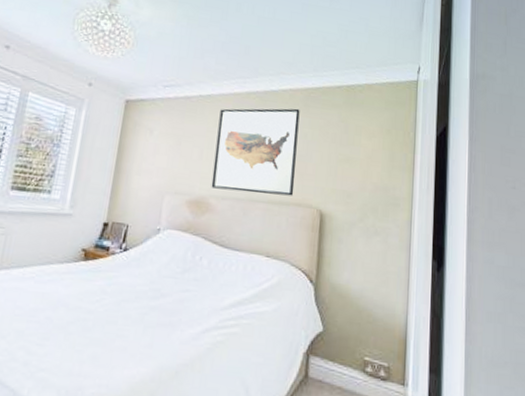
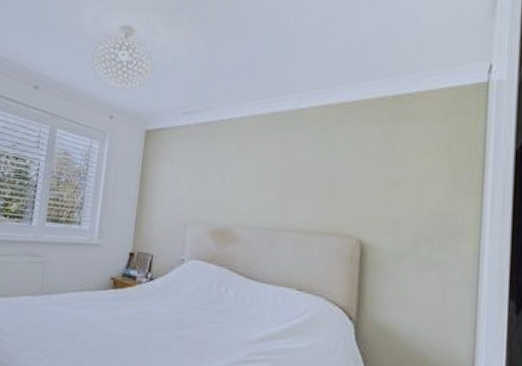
wall art: present [211,108,300,196] -> none [235,127,334,225]

